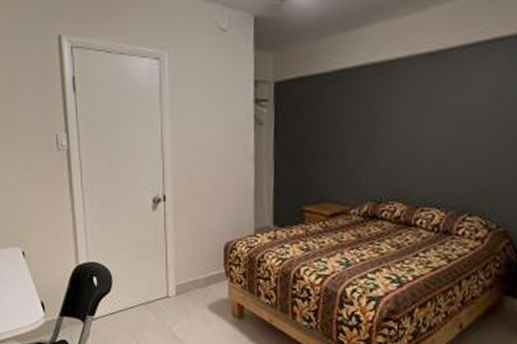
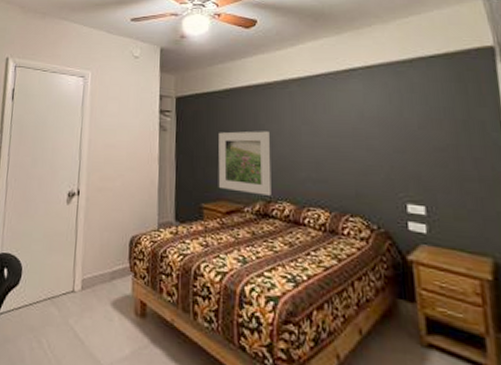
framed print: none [322,122,386,196] -> present [218,131,271,196]

